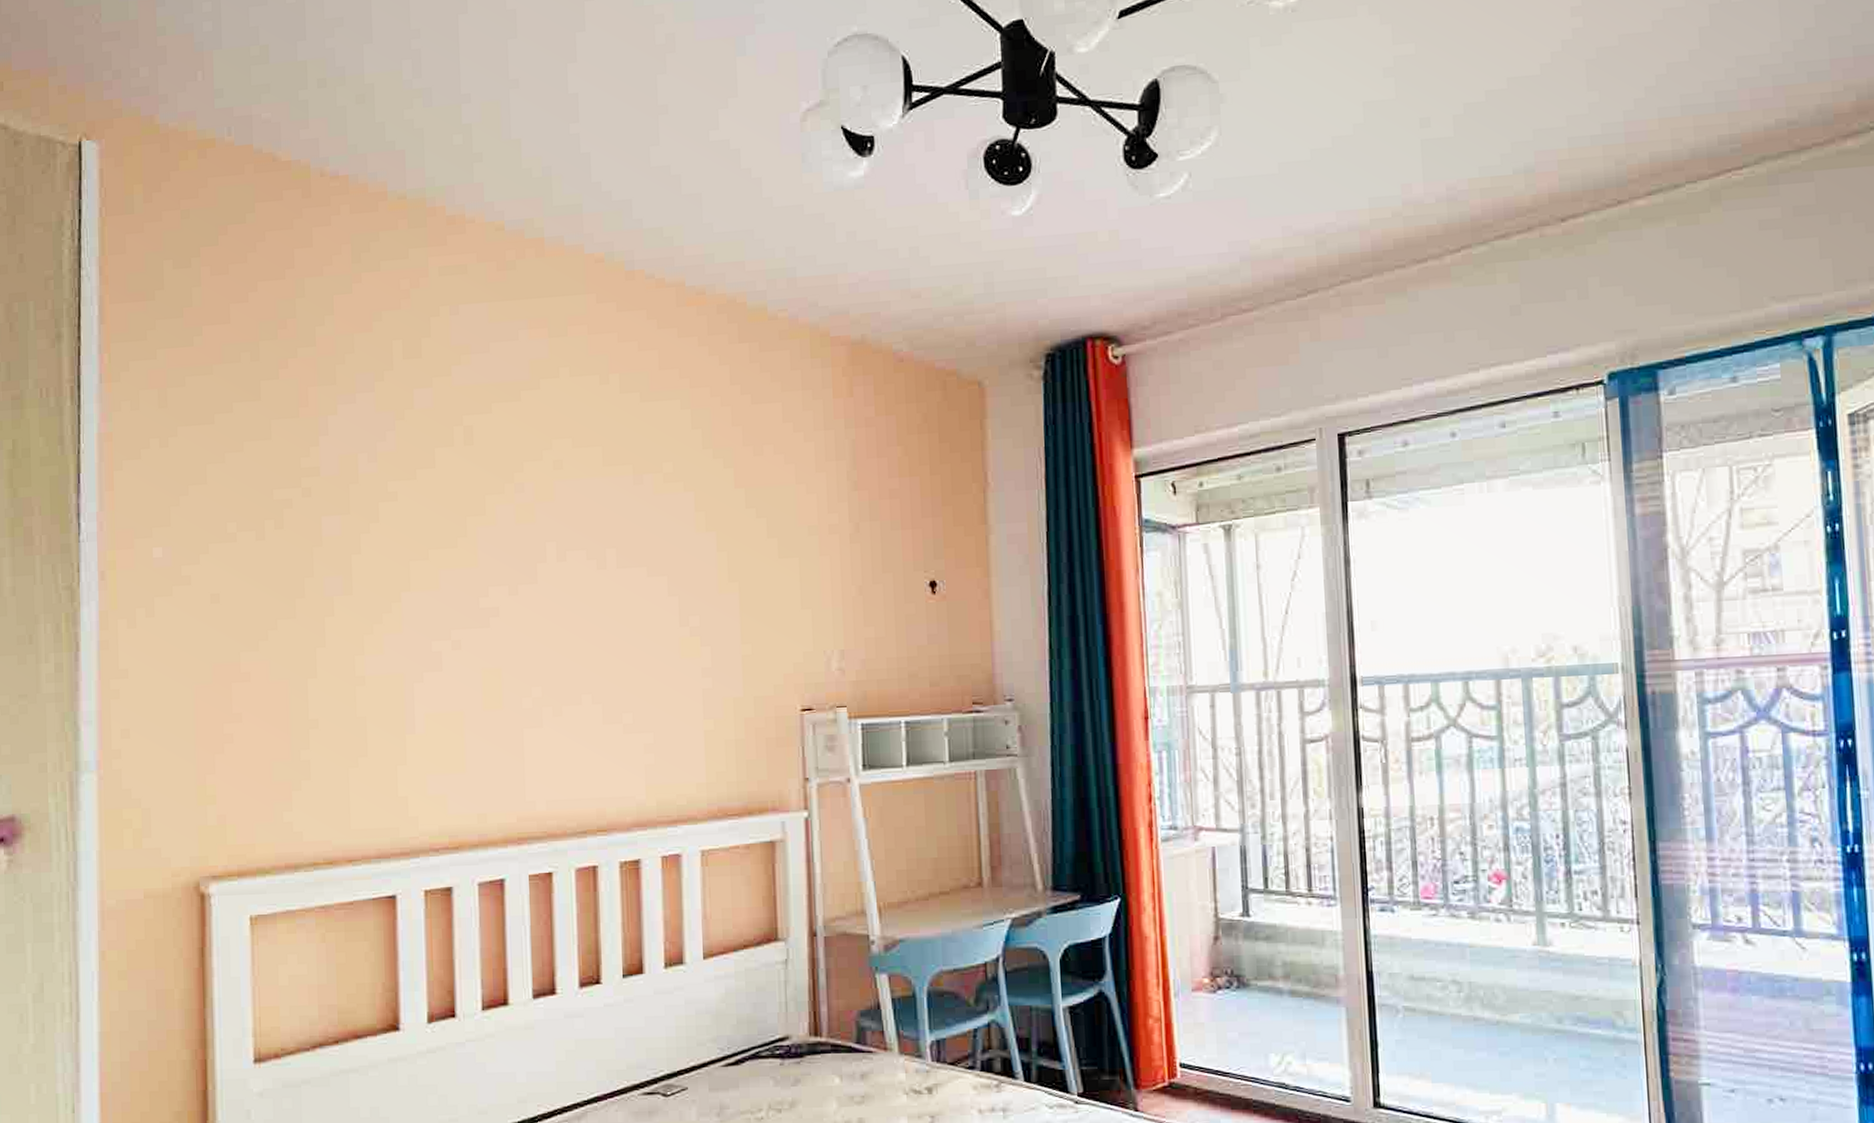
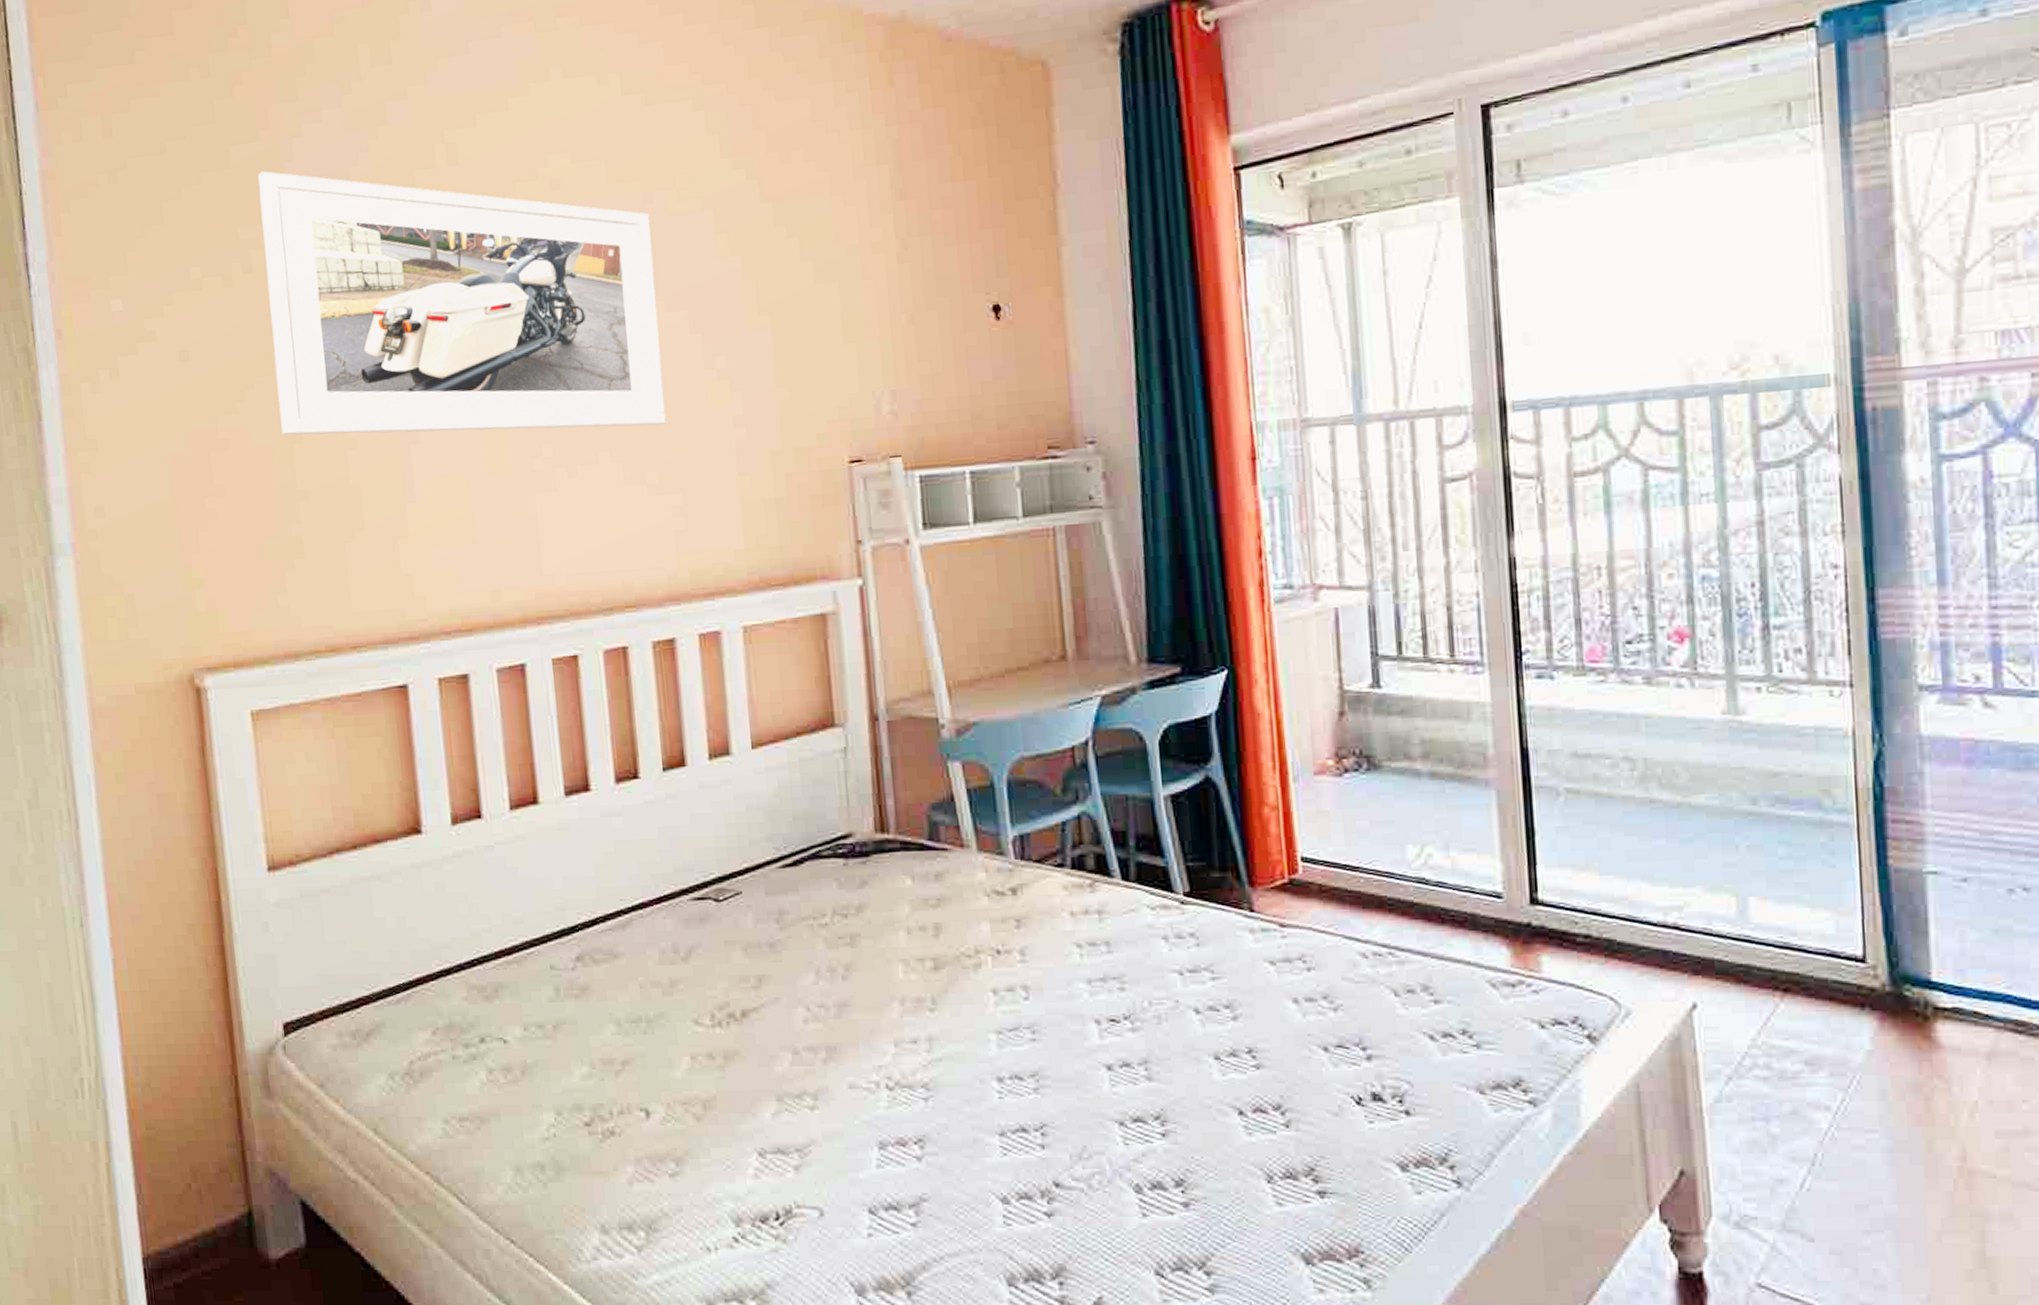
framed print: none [294,442,643,674] -> present [258,171,667,436]

